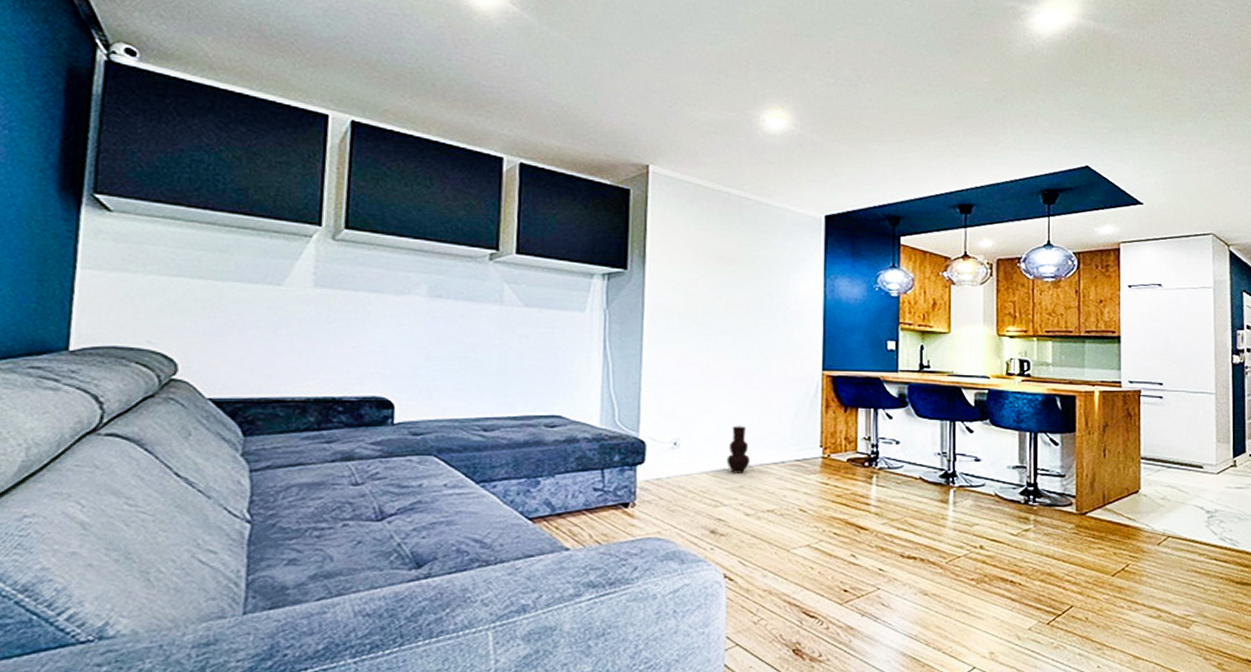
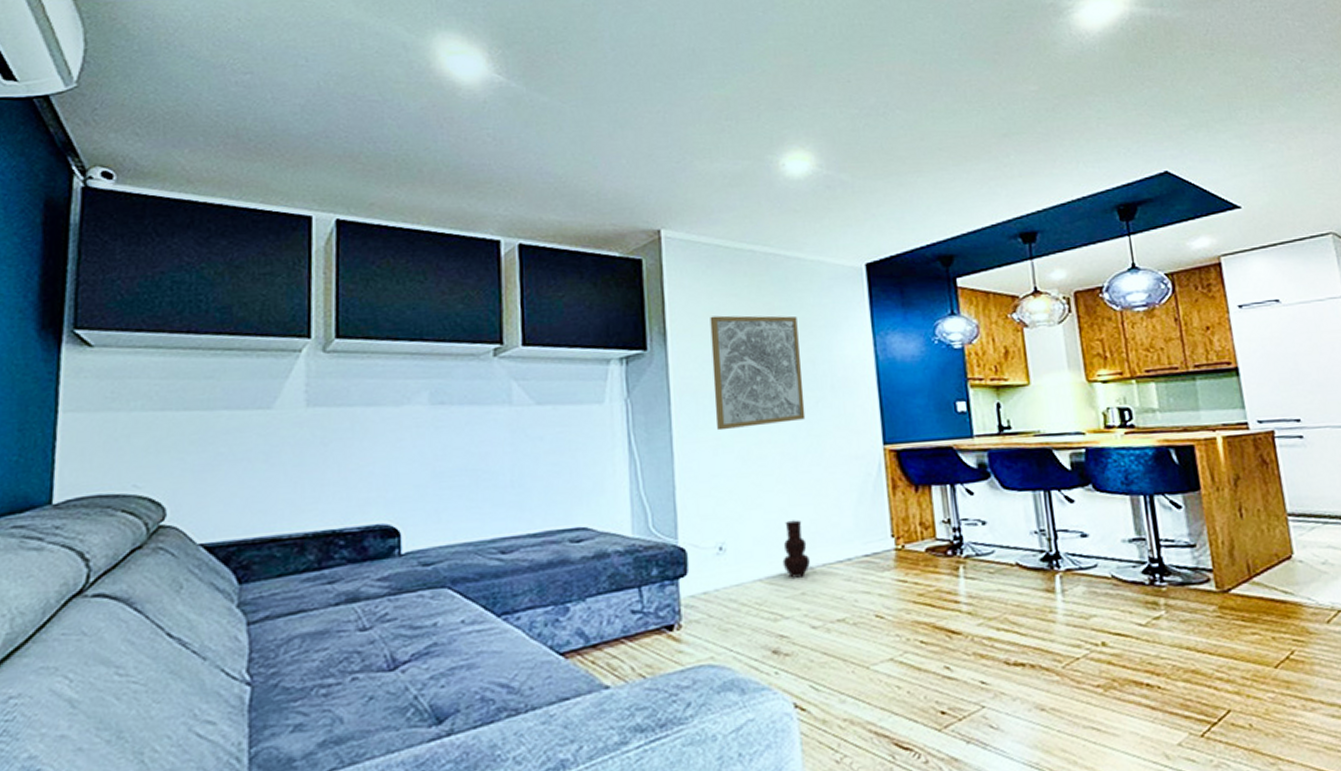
wall art: none [682,246,761,345] -> present [710,315,806,431]

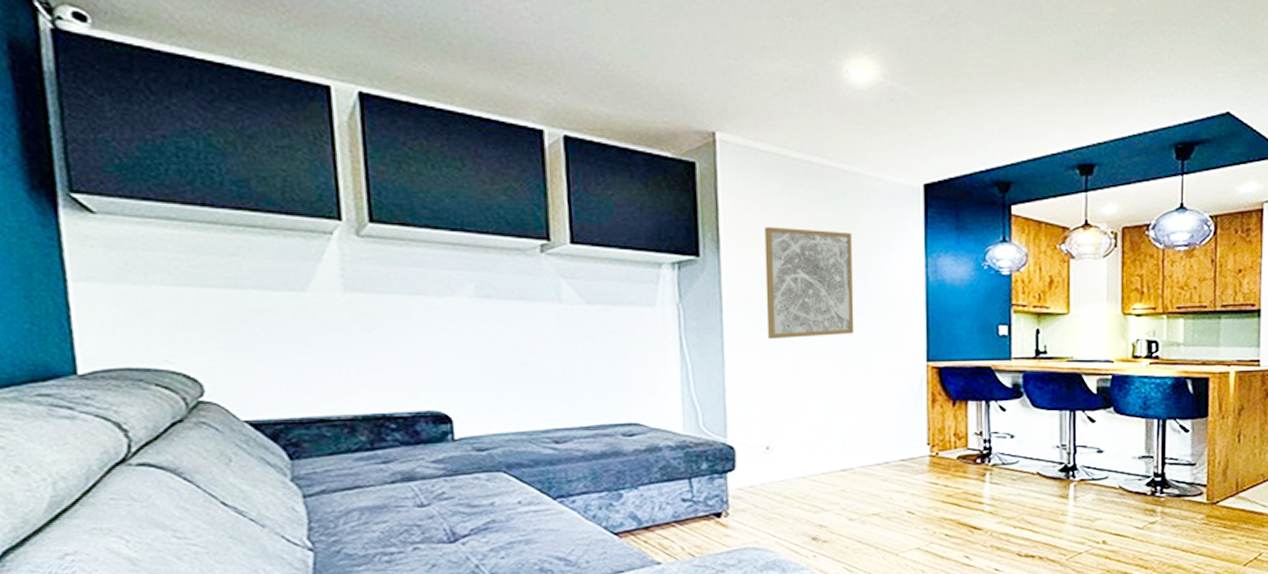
vase: present [782,520,810,578] -> none [825,426,850,477]

